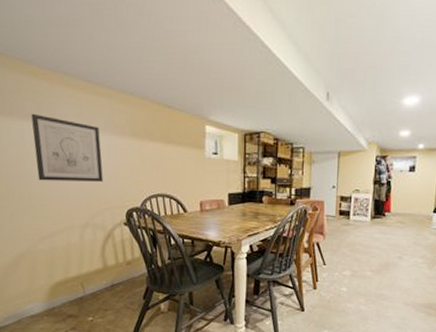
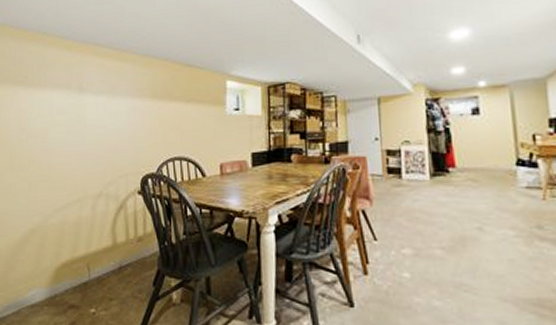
wall art: present [31,113,104,182] -> none [59,83,122,149]

